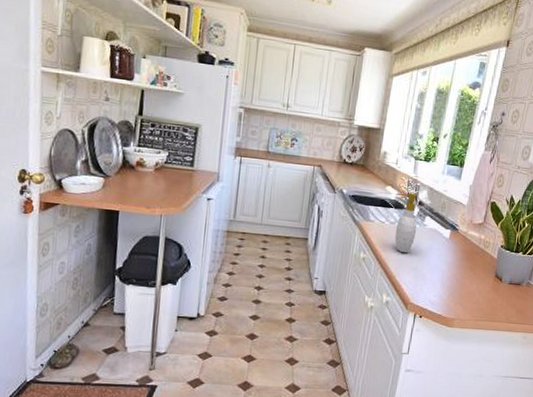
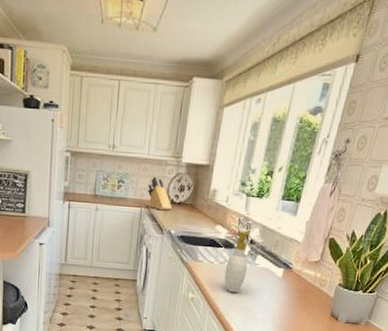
knife block: none [320,136,345,171] -> present [147,176,173,211]

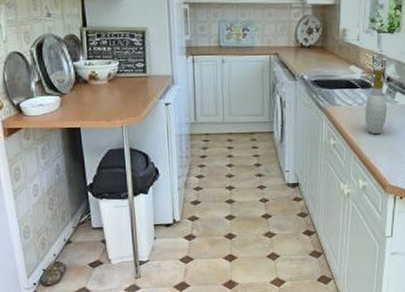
knife block: present [147,176,173,211] -> none [274,21,303,56]

